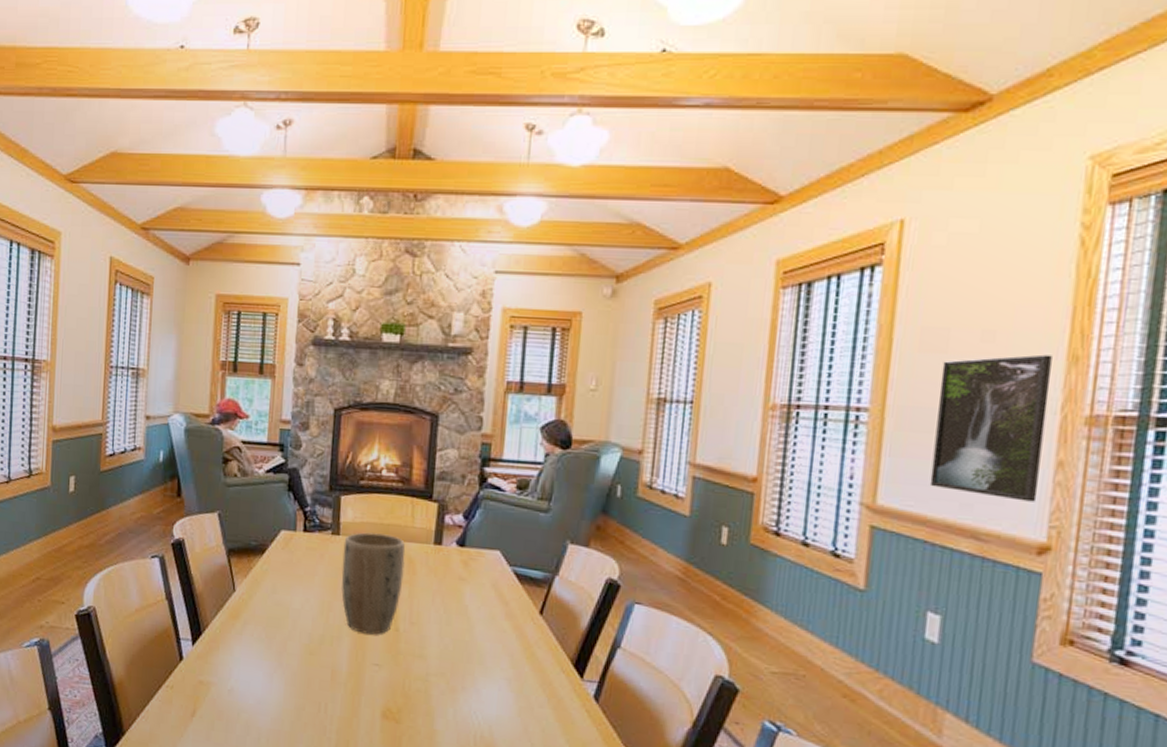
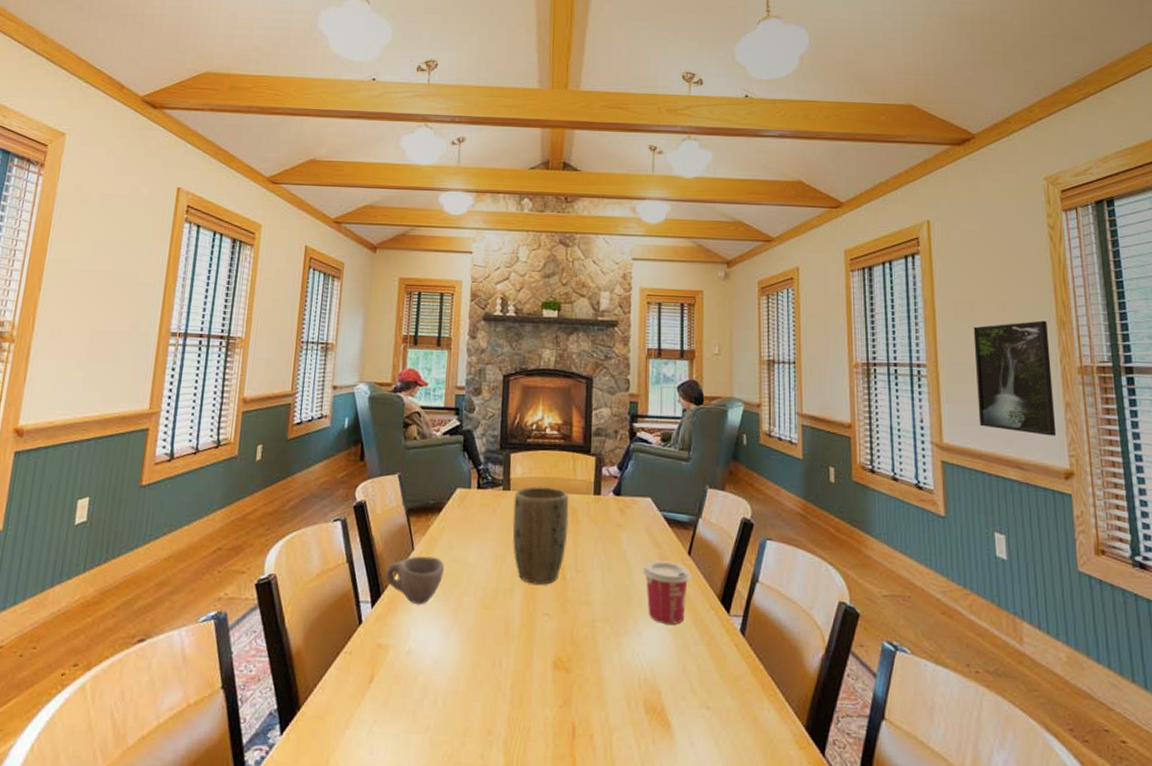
cup: none [205,597,268,646] -> present [385,556,445,604]
cup: none [485,617,541,685] -> present [642,560,691,625]

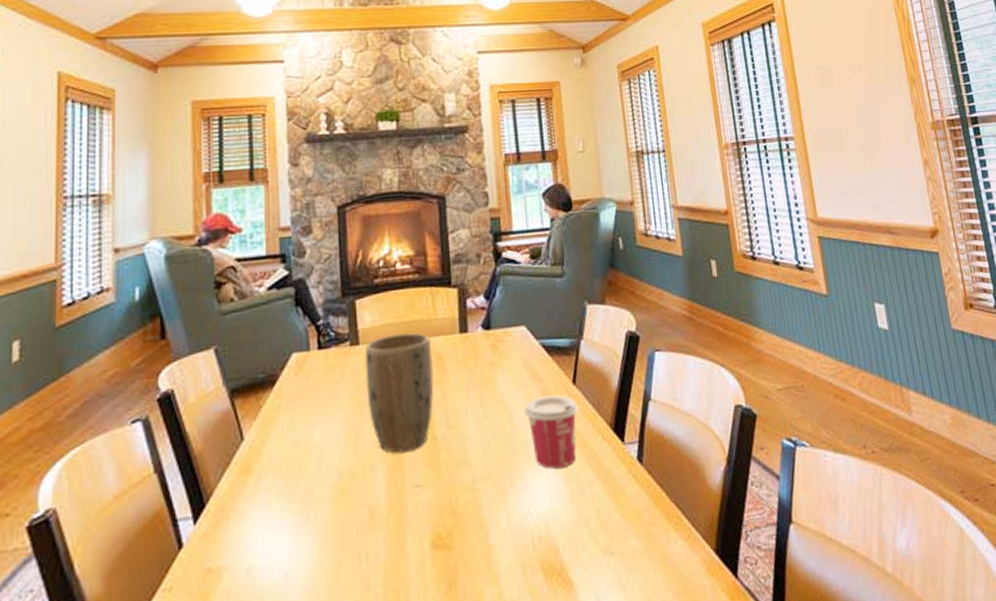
cup: present [385,556,445,604] -> none [208,443,286,508]
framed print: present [973,320,1057,436] -> none [833,79,919,196]

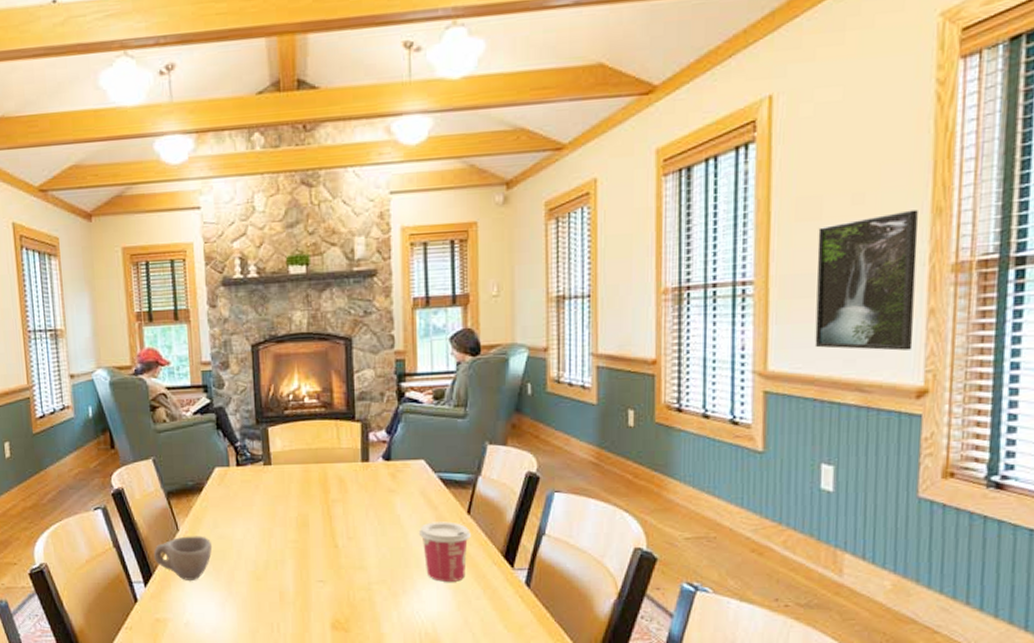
cup: none [208,443,286,508] -> present [153,536,213,580]
plant pot: present [365,332,434,453] -> none [276,458,337,554]
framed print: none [833,79,919,196] -> present [814,210,918,351]

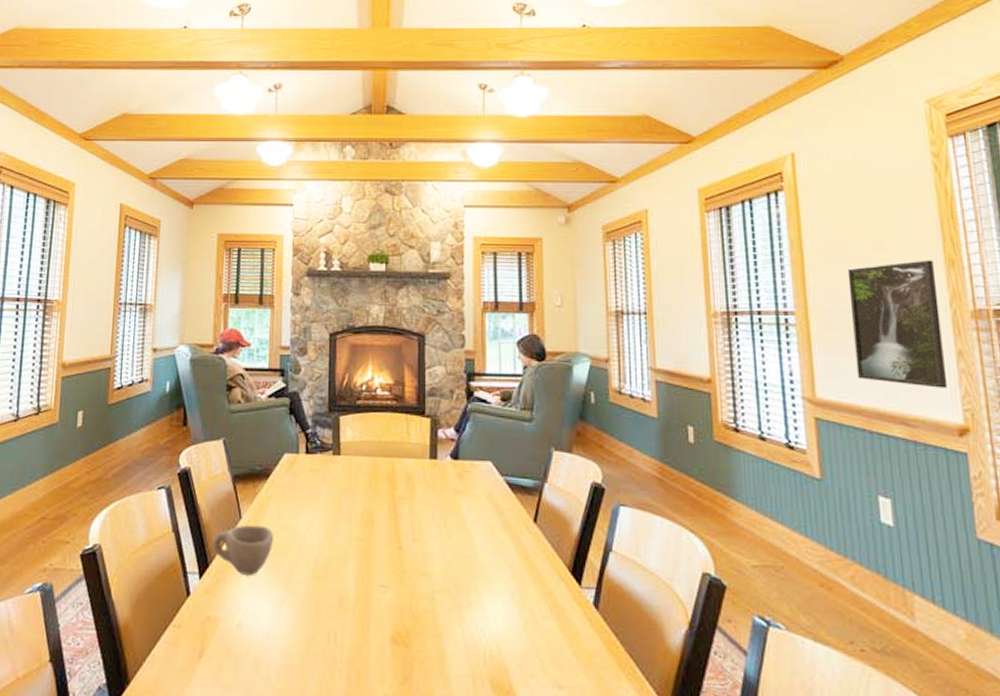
cup: present [418,521,471,582] -> none [484,528,537,597]

